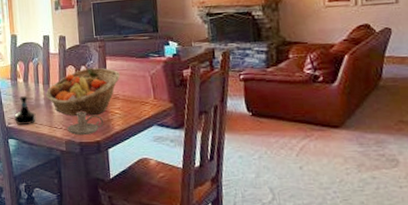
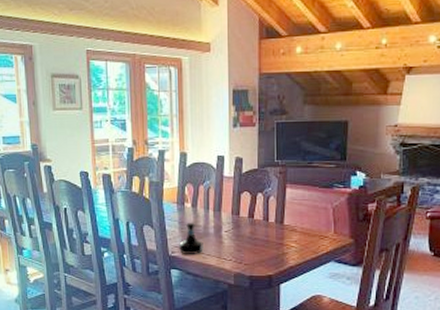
fruit basket: present [46,67,120,117] -> none [216,195,300,248]
candle holder: present [67,111,103,136] -> none [237,243,277,269]

